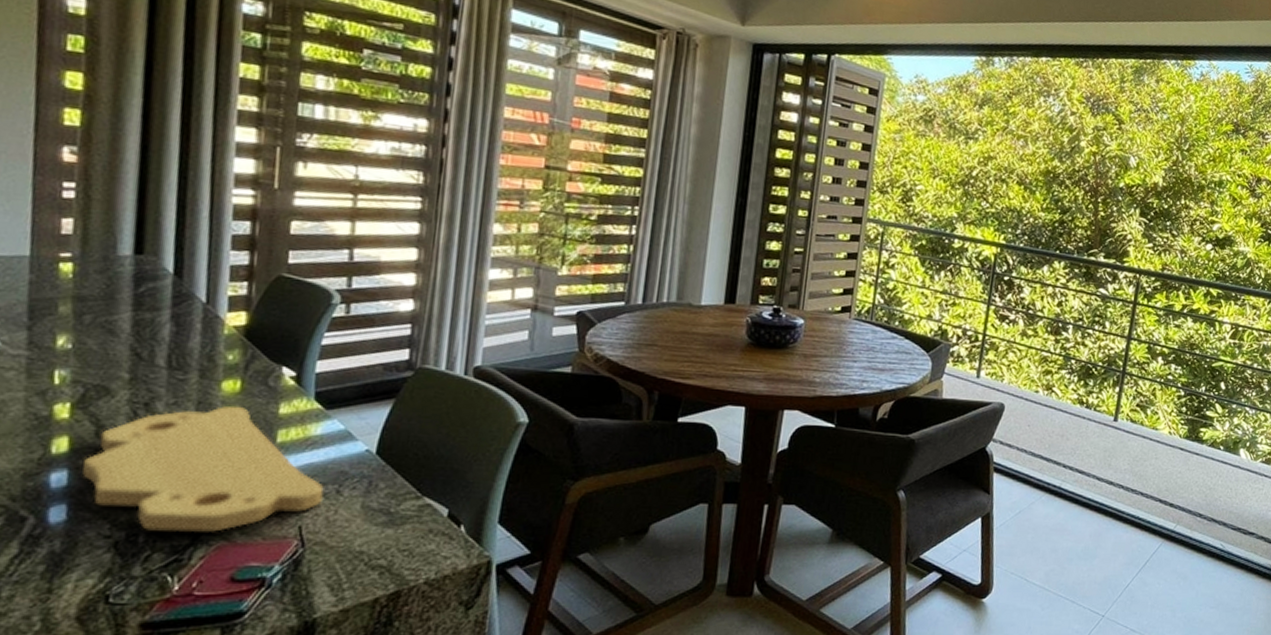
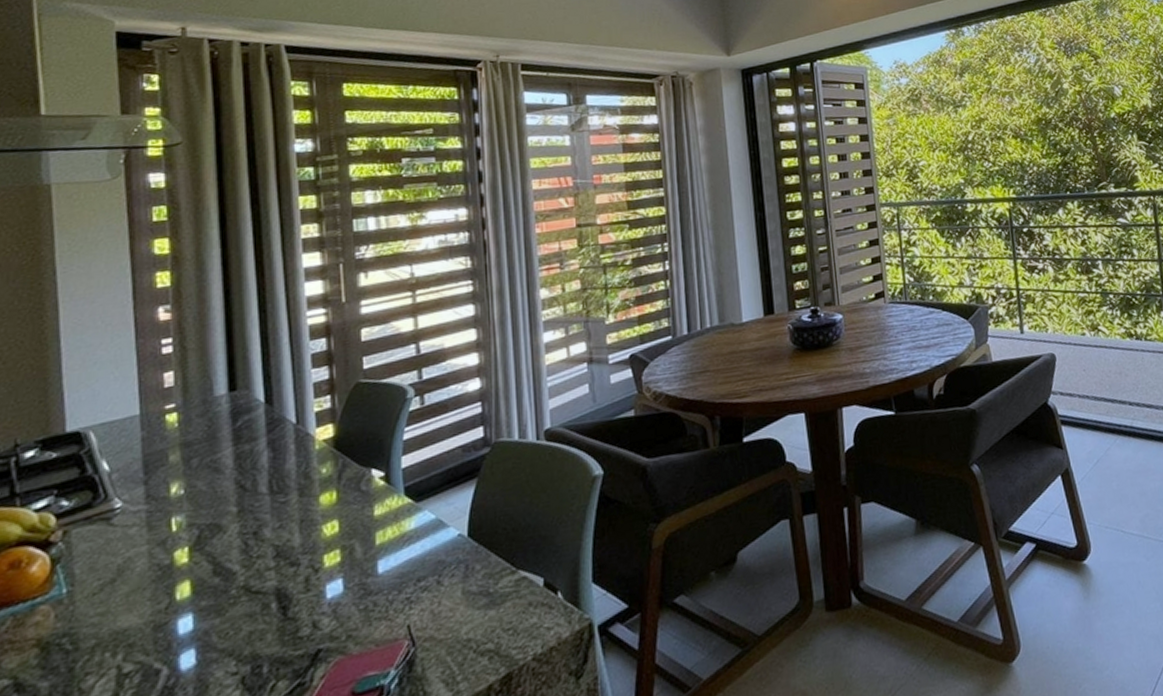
cutting board: present [82,406,324,532] -> none [204,516,425,660]

